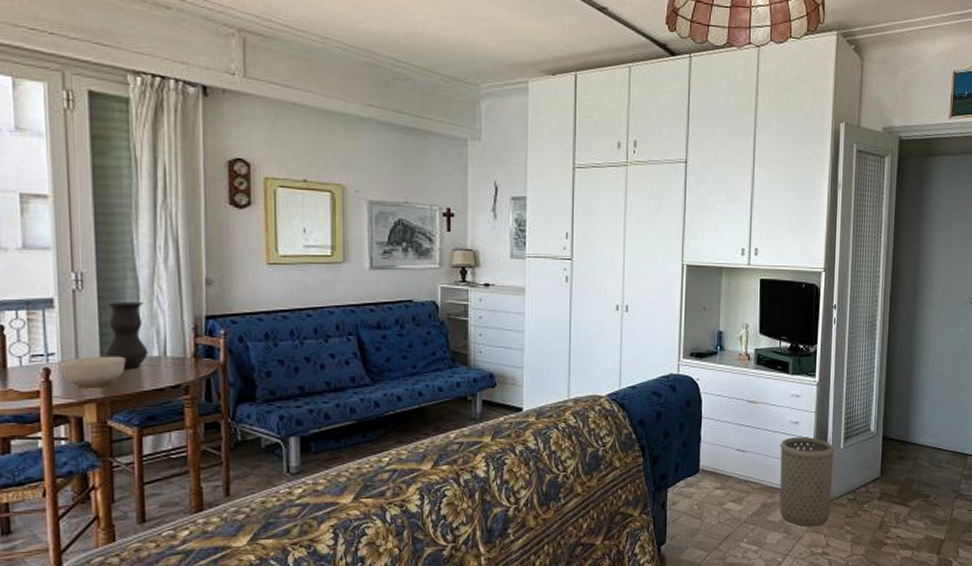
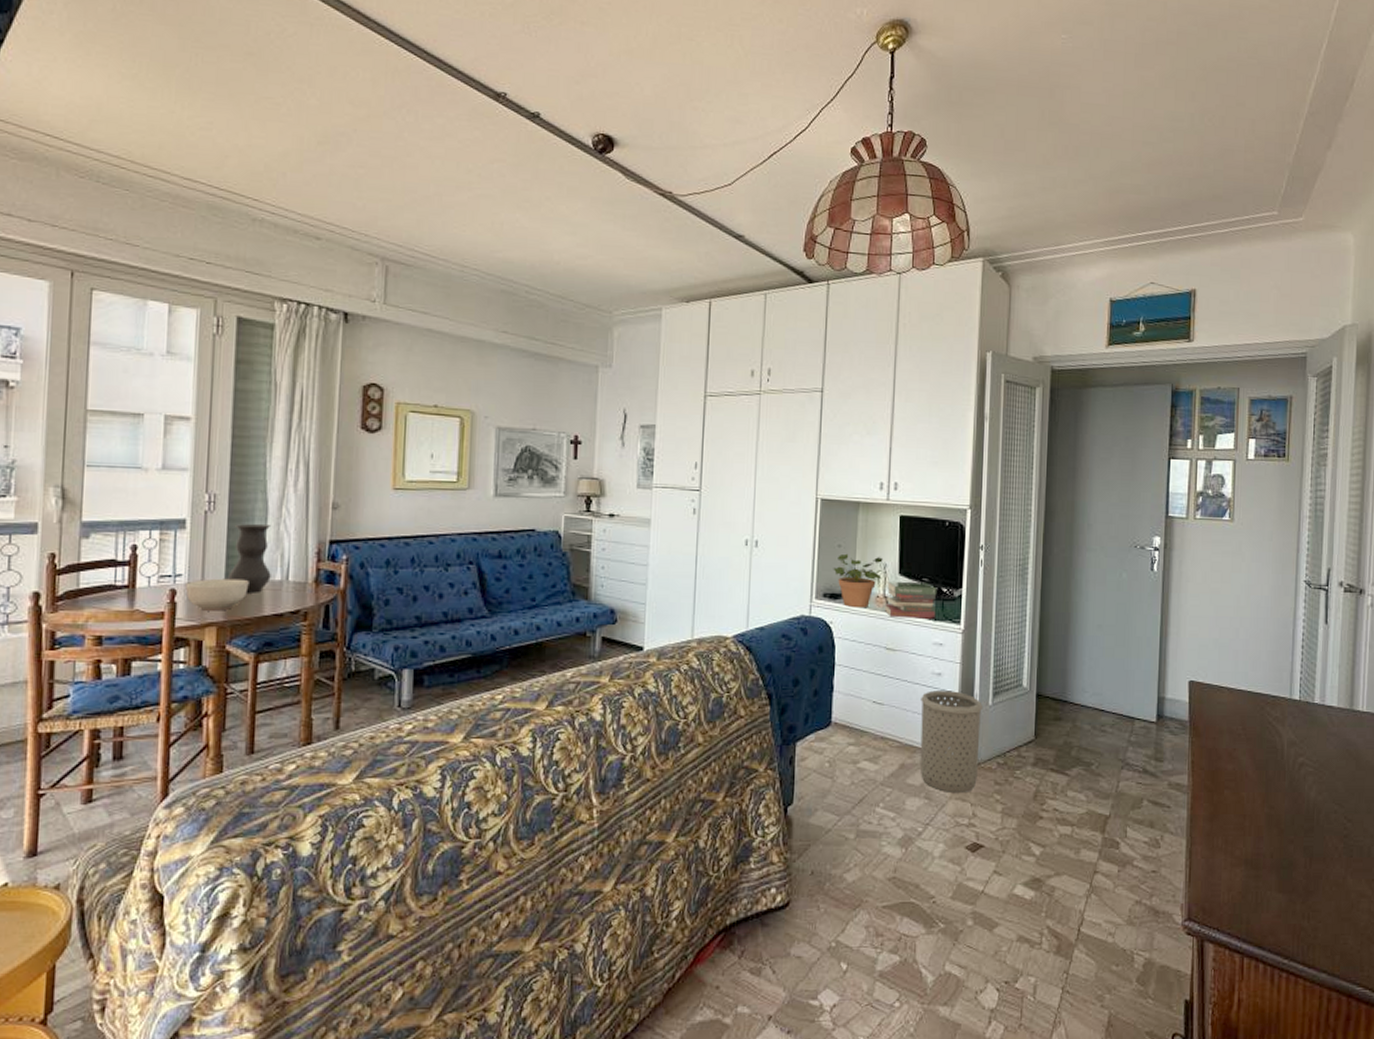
potted plant: none [699,315,748,366] -> present [833,553,886,609]
books: none [746,339,795,373] -> present [884,581,937,619]

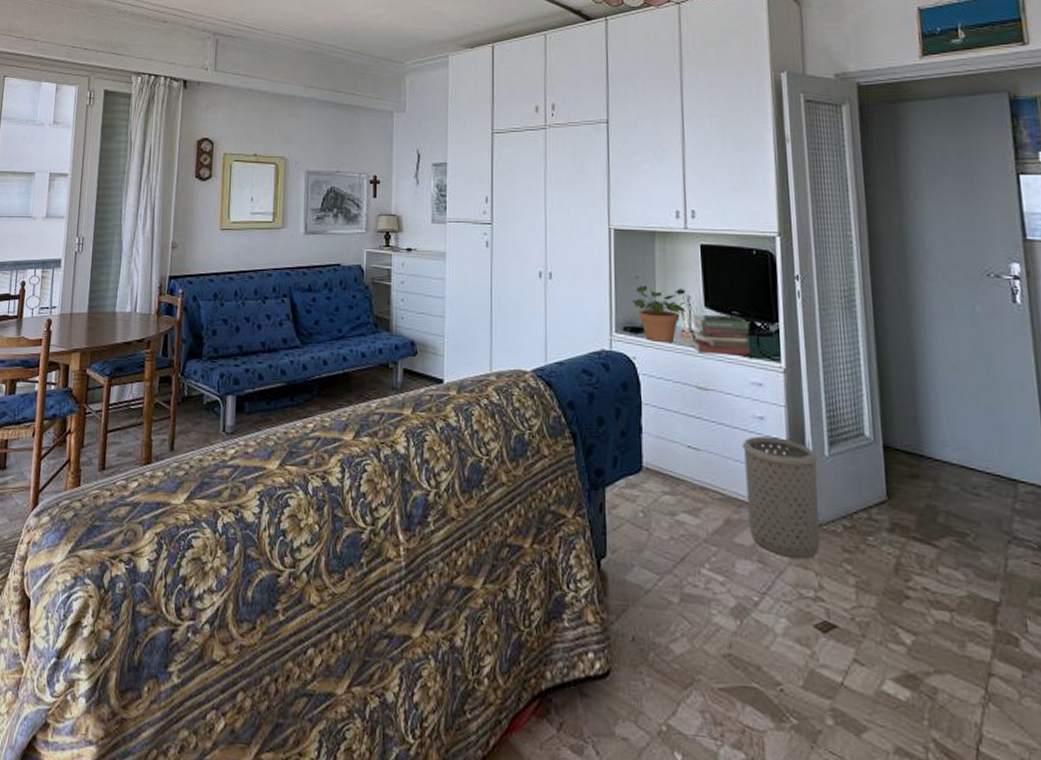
bowl: present [185,578,249,611] -> none [58,310,106,339]
vase: present [228,523,272,593] -> none [90,262,125,323]

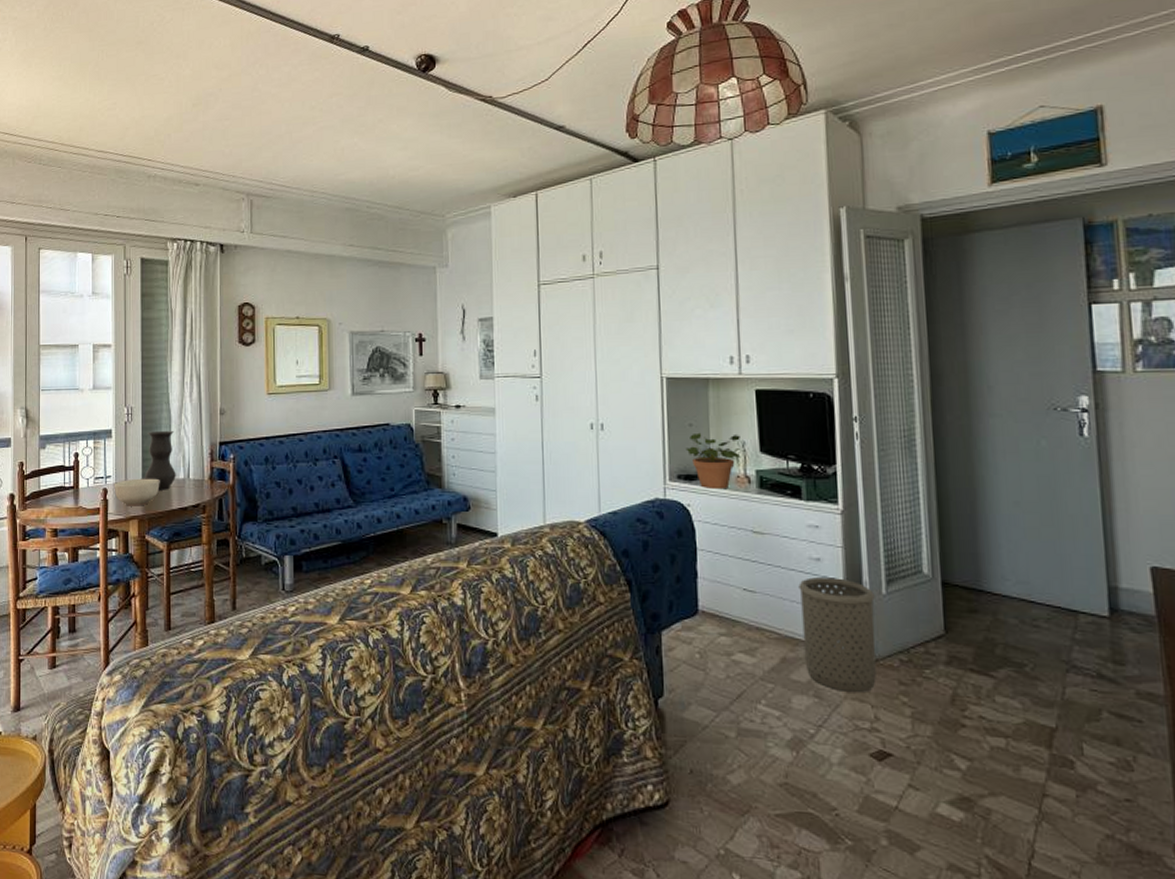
bowl: none [58,310,106,339] -> present [114,478,160,506]
vase: none [90,262,125,323] -> present [144,430,176,490]
books: present [691,314,752,356] -> none [746,459,808,499]

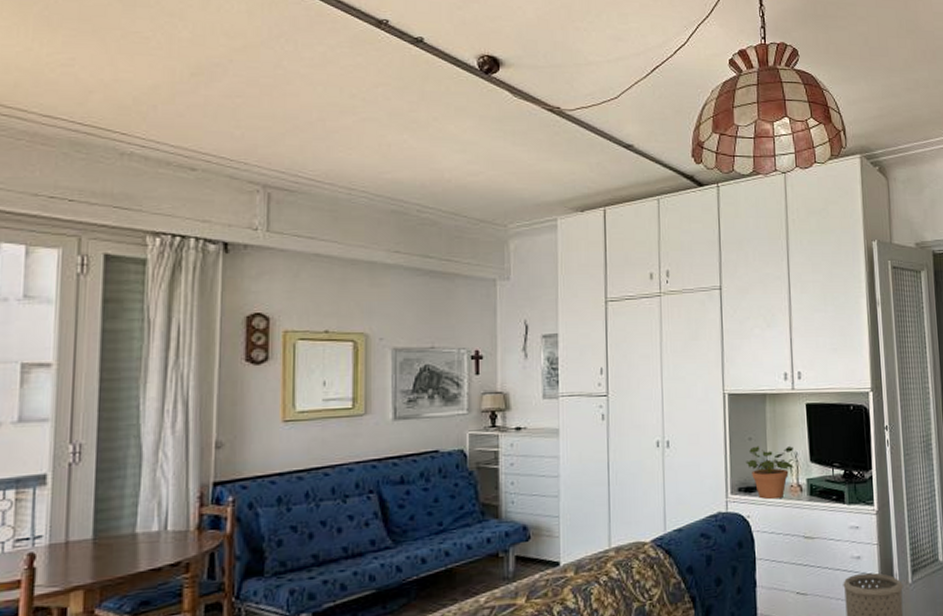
bowl: present [114,478,160,506] -> none [46,533,122,574]
vase: present [144,430,176,490] -> none [96,471,147,549]

